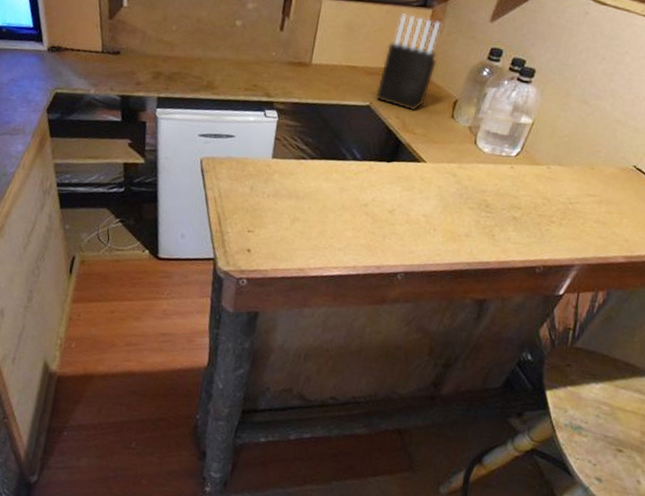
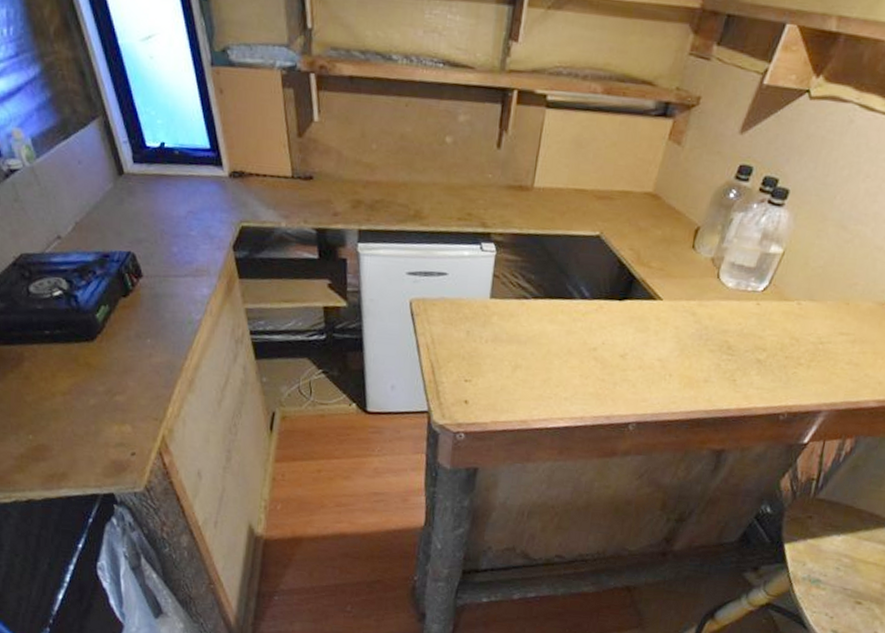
knife block: present [375,14,441,111] -> none [606,125,683,241]

